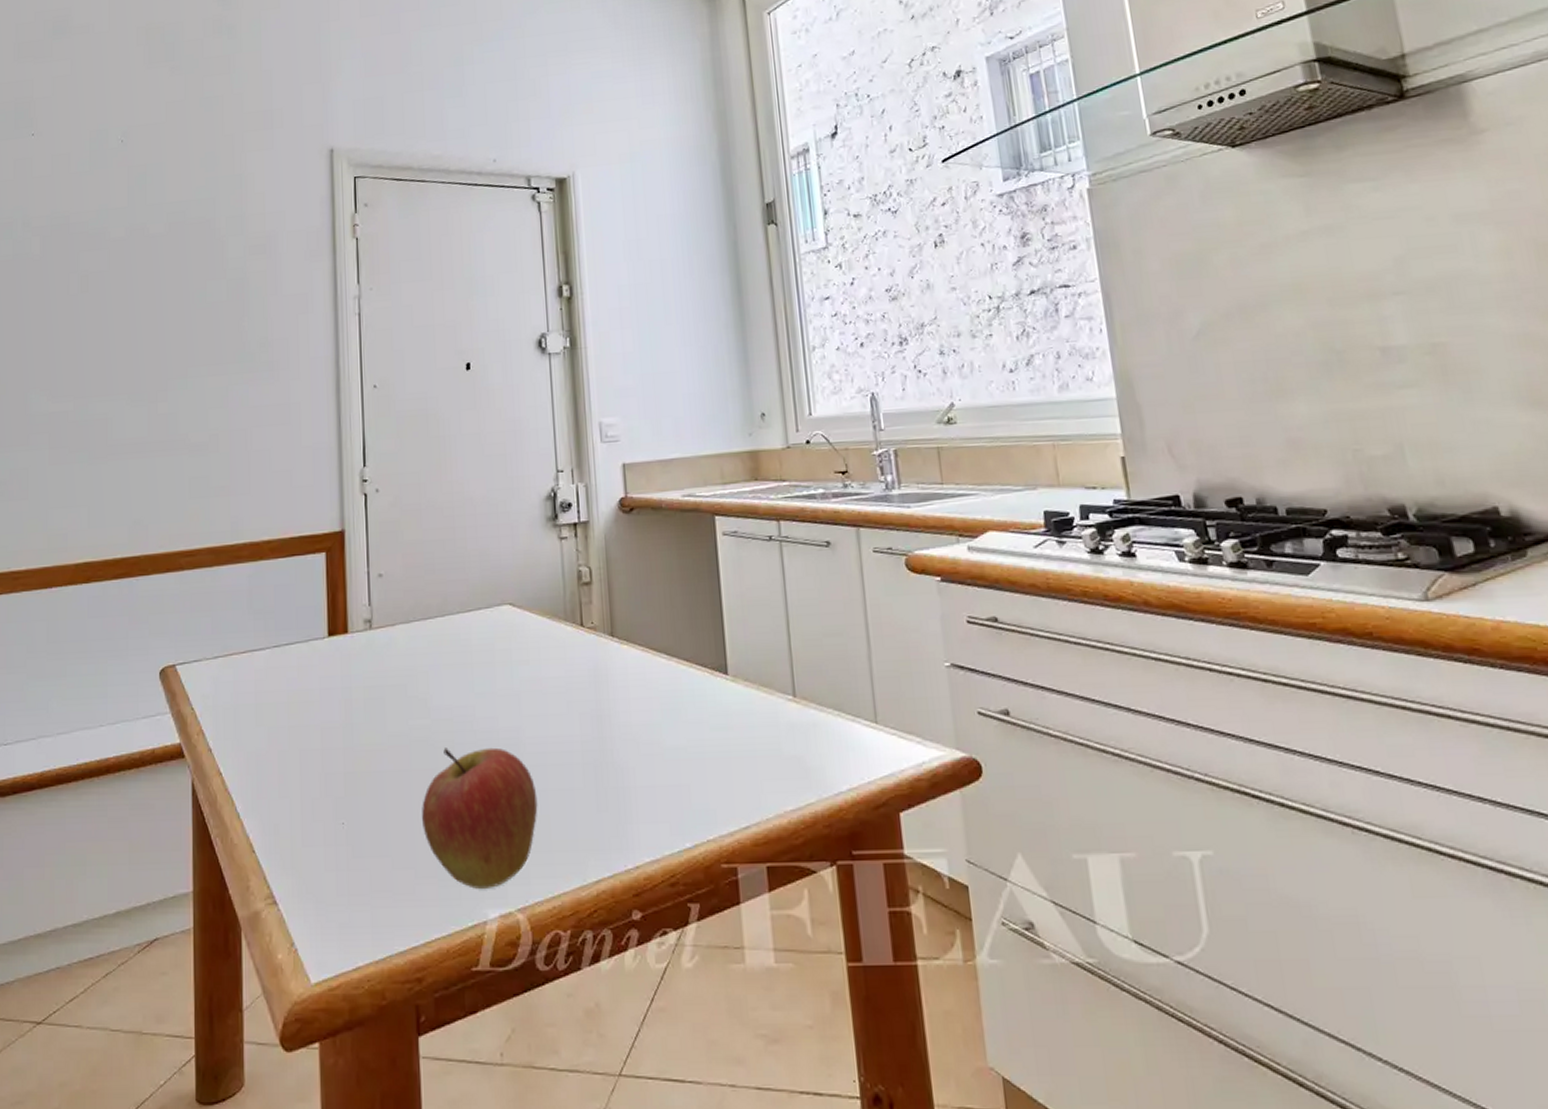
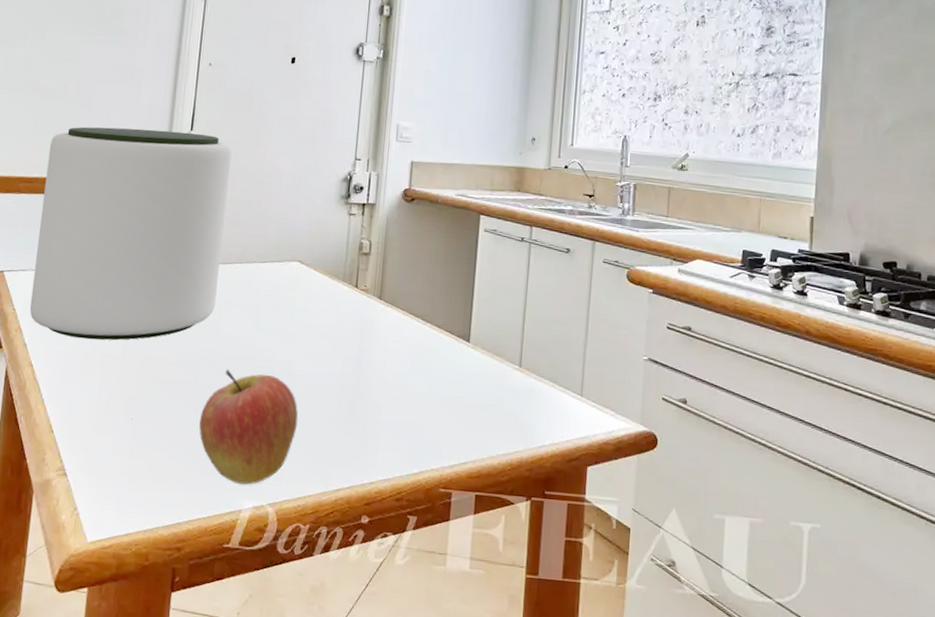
plant pot: none [208,469,420,734] -> present [29,127,232,340]

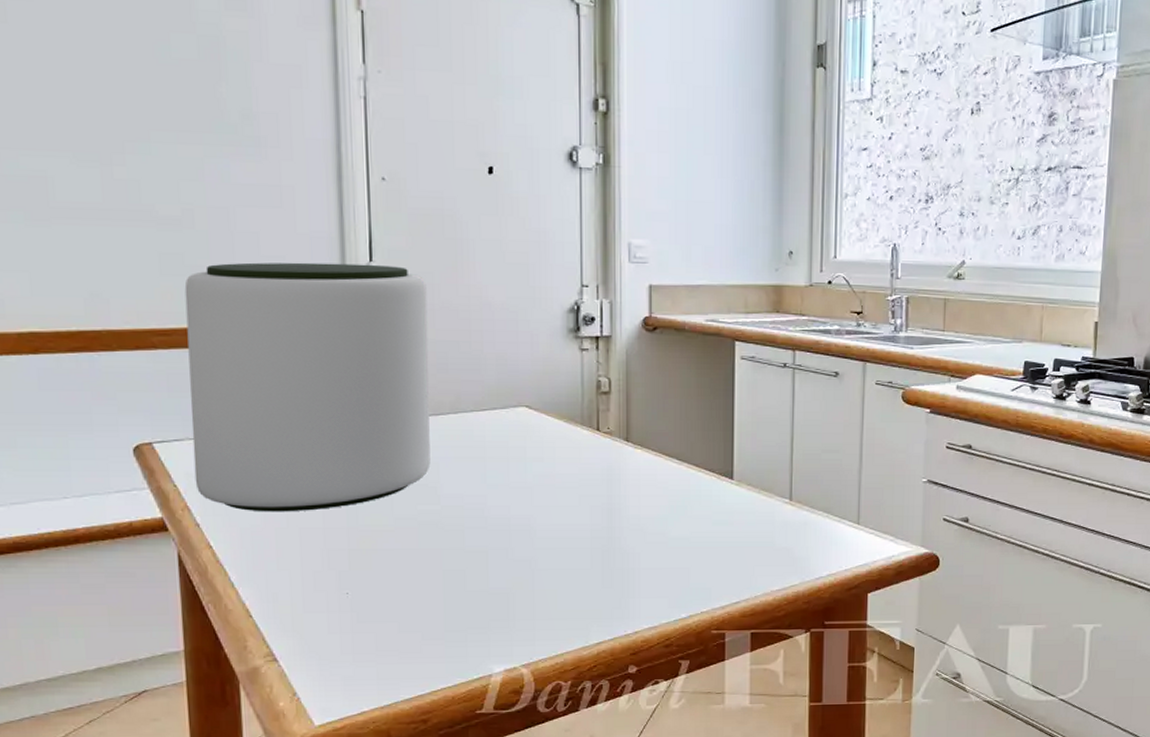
apple: present [199,369,299,485] -> none [430,531,546,649]

